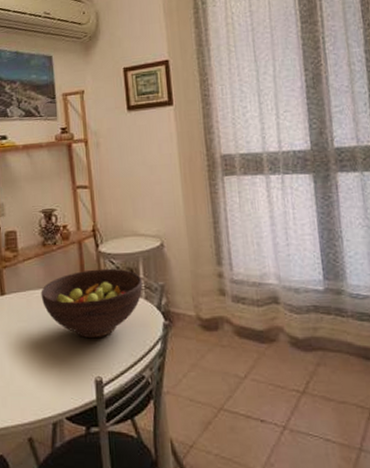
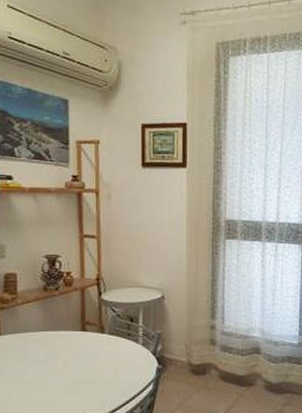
fruit bowl: present [41,268,143,339] -> none [38,315,141,379]

